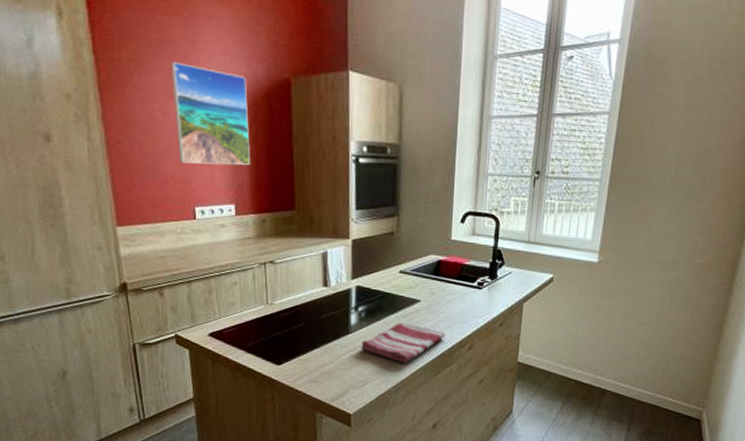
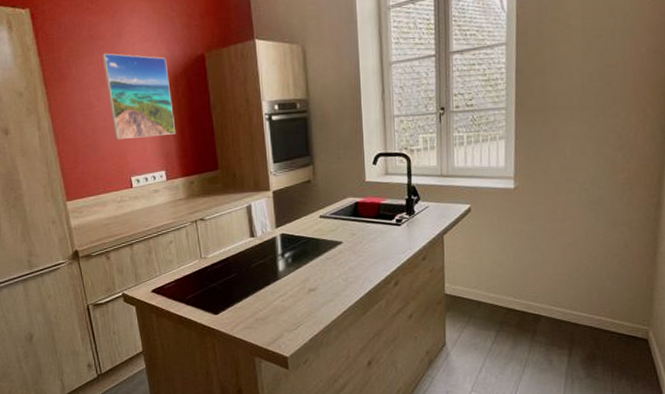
dish towel: present [361,321,446,363] -> none [290,263,370,304]

